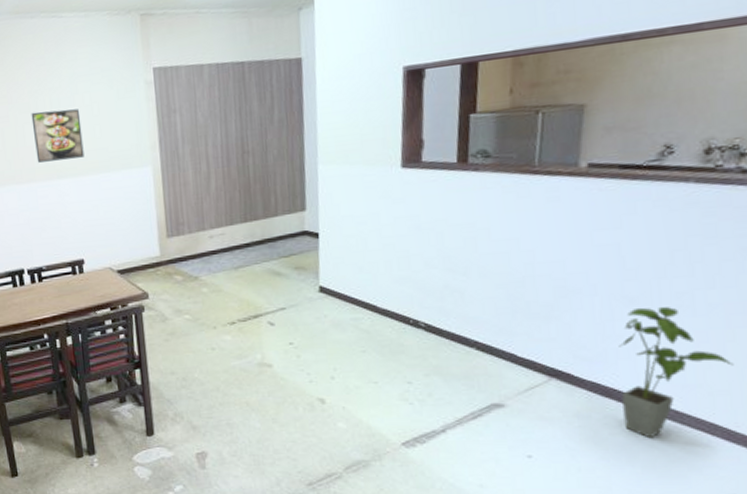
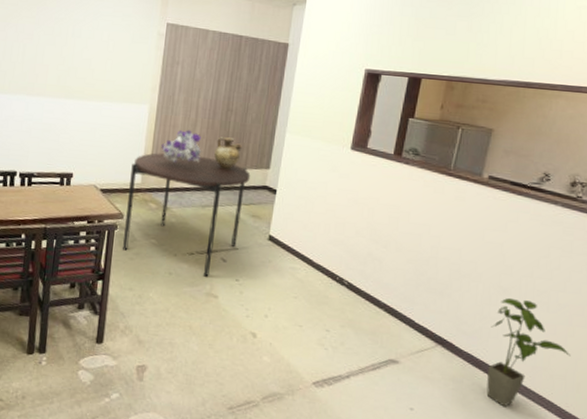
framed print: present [31,109,84,163] -> none [50,36,97,84]
dining table: none [146,211,285,346] -> present [123,153,251,277]
bouquet: none [174,185,223,226] -> present [161,130,202,164]
ceramic jug: none [237,183,268,222] -> present [214,137,242,170]

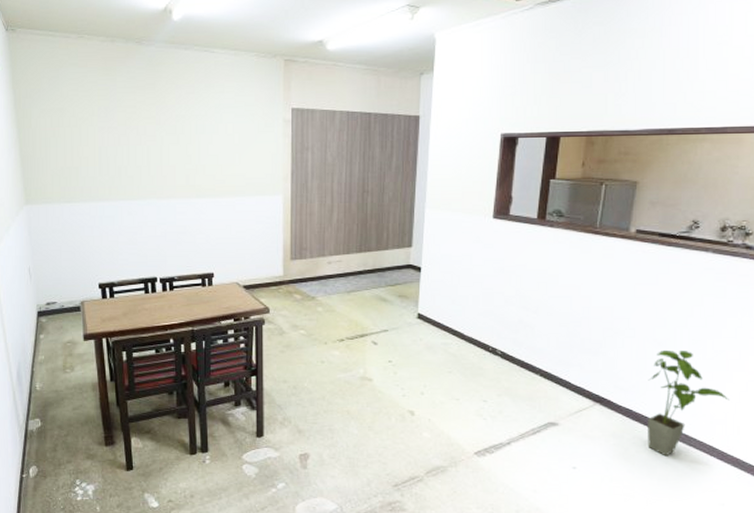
dining table: present [123,153,251,277] -> none [272,242,393,361]
bouquet: present [161,130,202,164] -> none [300,216,342,252]
ceramic jug: present [214,137,242,170] -> none [354,220,382,253]

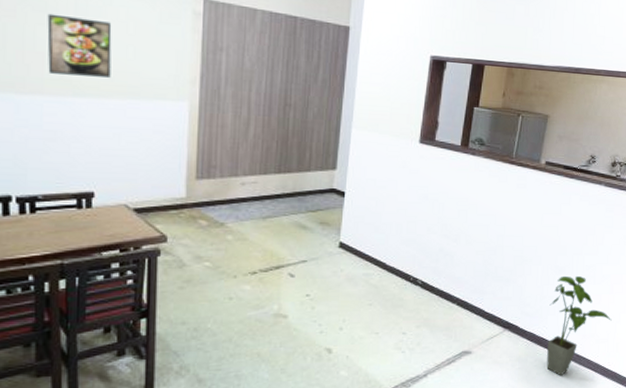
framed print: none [177,135,223,181] -> present [47,13,112,78]

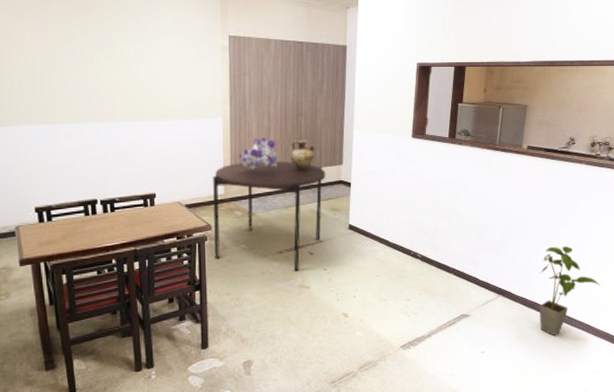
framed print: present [47,13,112,78] -> none [115,59,163,104]
dining table: none [169,159,316,297] -> present [213,161,326,271]
bouquet: none [208,130,258,171] -> present [239,137,279,171]
ceramic jug: none [273,136,304,174] -> present [290,140,315,171]

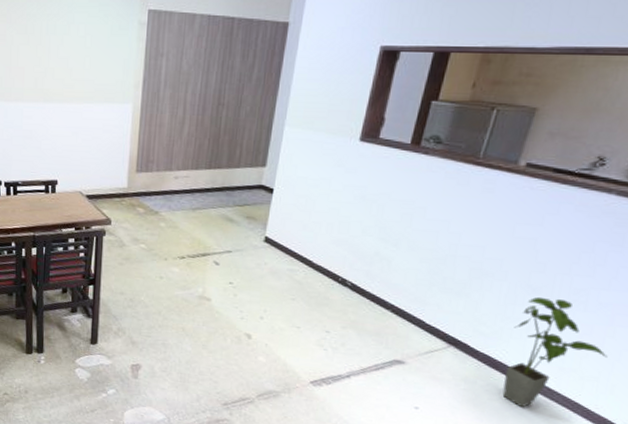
dining table: present [213,161,326,271] -> none [112,155,245,280]
bouquet: present [239,137,279,171] -> none [147,128,191,165]
ceramic jug: present [290,140,315,171] -> none [204,134,235,170]

